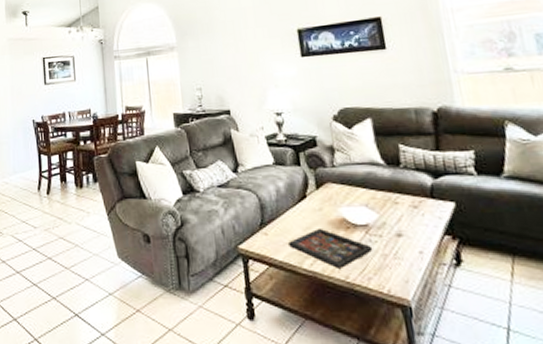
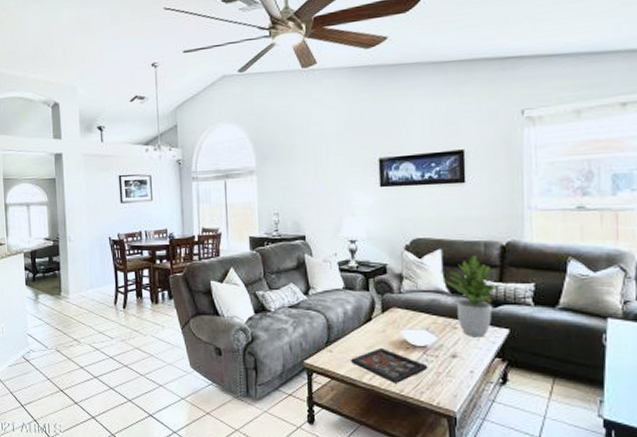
potted plant: none [376,124,437,213] -> present [443,256,499,338]

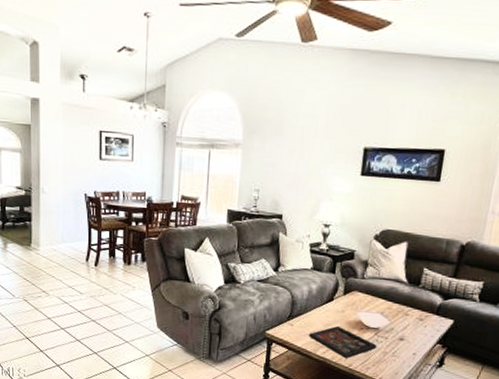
potted plant: present [443,256,499,338] -> none [403,251,452,325]

